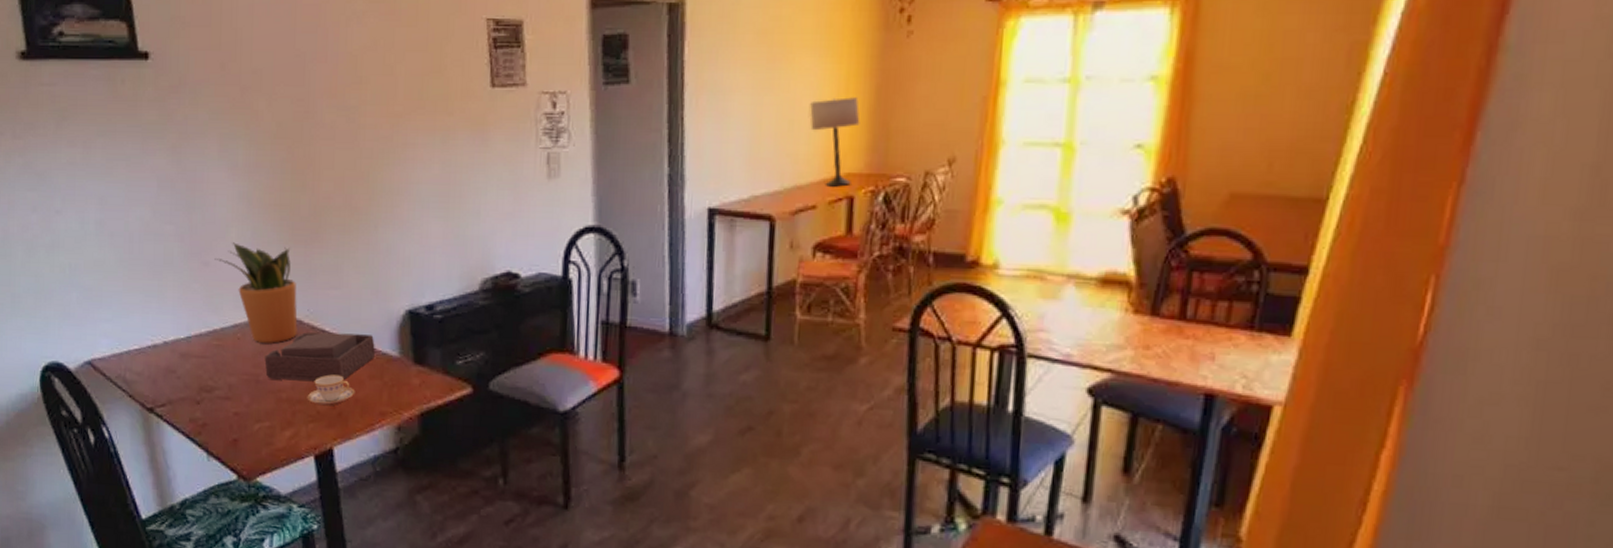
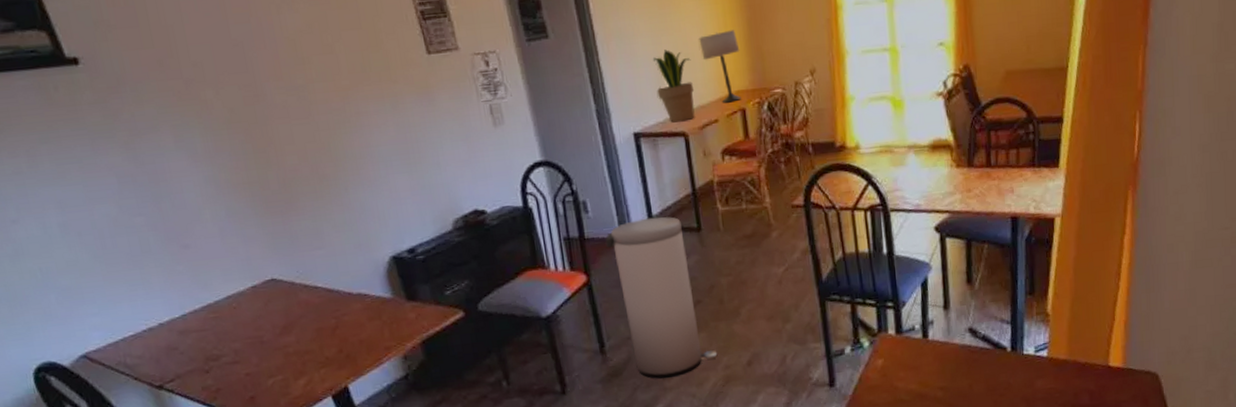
potted plant: present [214,242,298,344] -> none [193,220,292,308]
napkin holder: present [264,332,375,382] -> none [264,283,370,338]
teacup: present [307,374,355,406] -> none [313,322,358,352]
pedal bin: none [649,313,762,517] -> present [605,216,718,379]
potted plant: none [747,112,796,203] -> present [653,50,695,123]

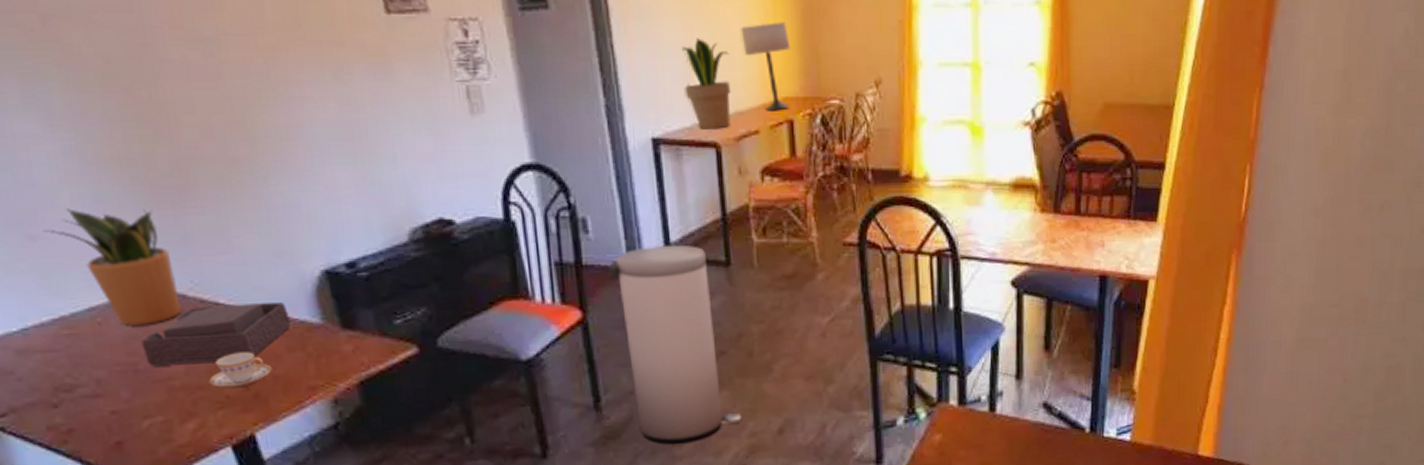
potted plant: none [193,220,292,308] -> present [43,209,182,326]
napkin holder: none [264,283,370,338] -> present [141,302,291,366]
teacup: none [313,322,358,352] -> present [208,352,273,389]

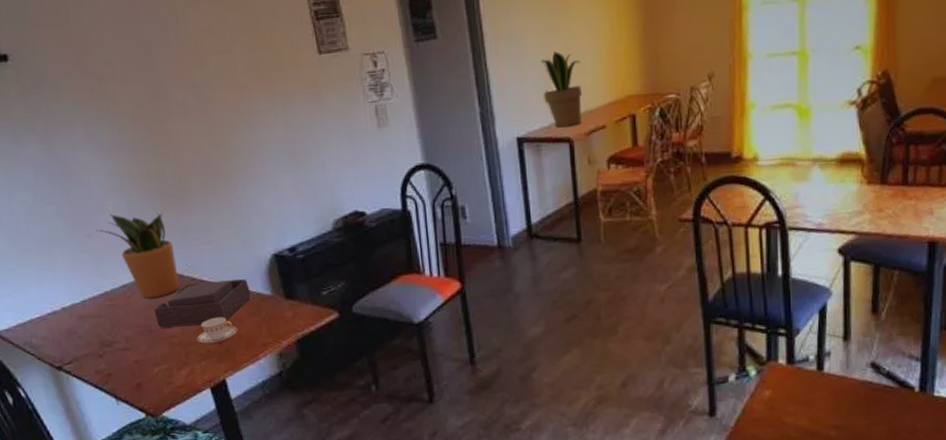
pedal bin: present [608,244,742,445] -> none [481,225,591,394]
table lamp: present [741,22,791,111] -> none [590,31,633,109]

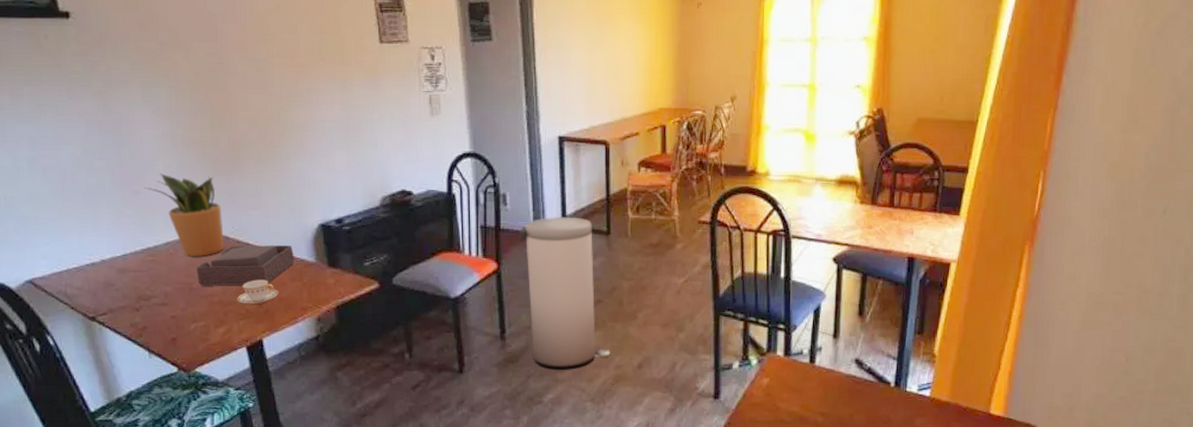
pedal bin: none [481,225,591,394] -> present [519,216,611,370]
potted plant: present [542,51,583,128] -> none [586,63,621,131]

